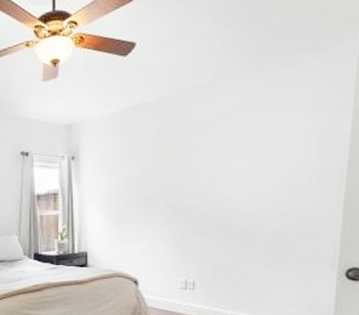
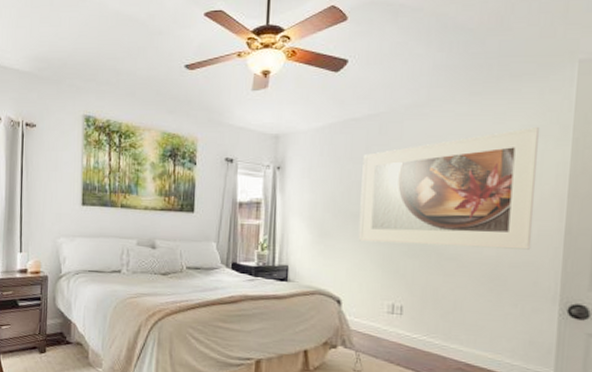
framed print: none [152,100,321,224] -> present [358,128,539,250]

